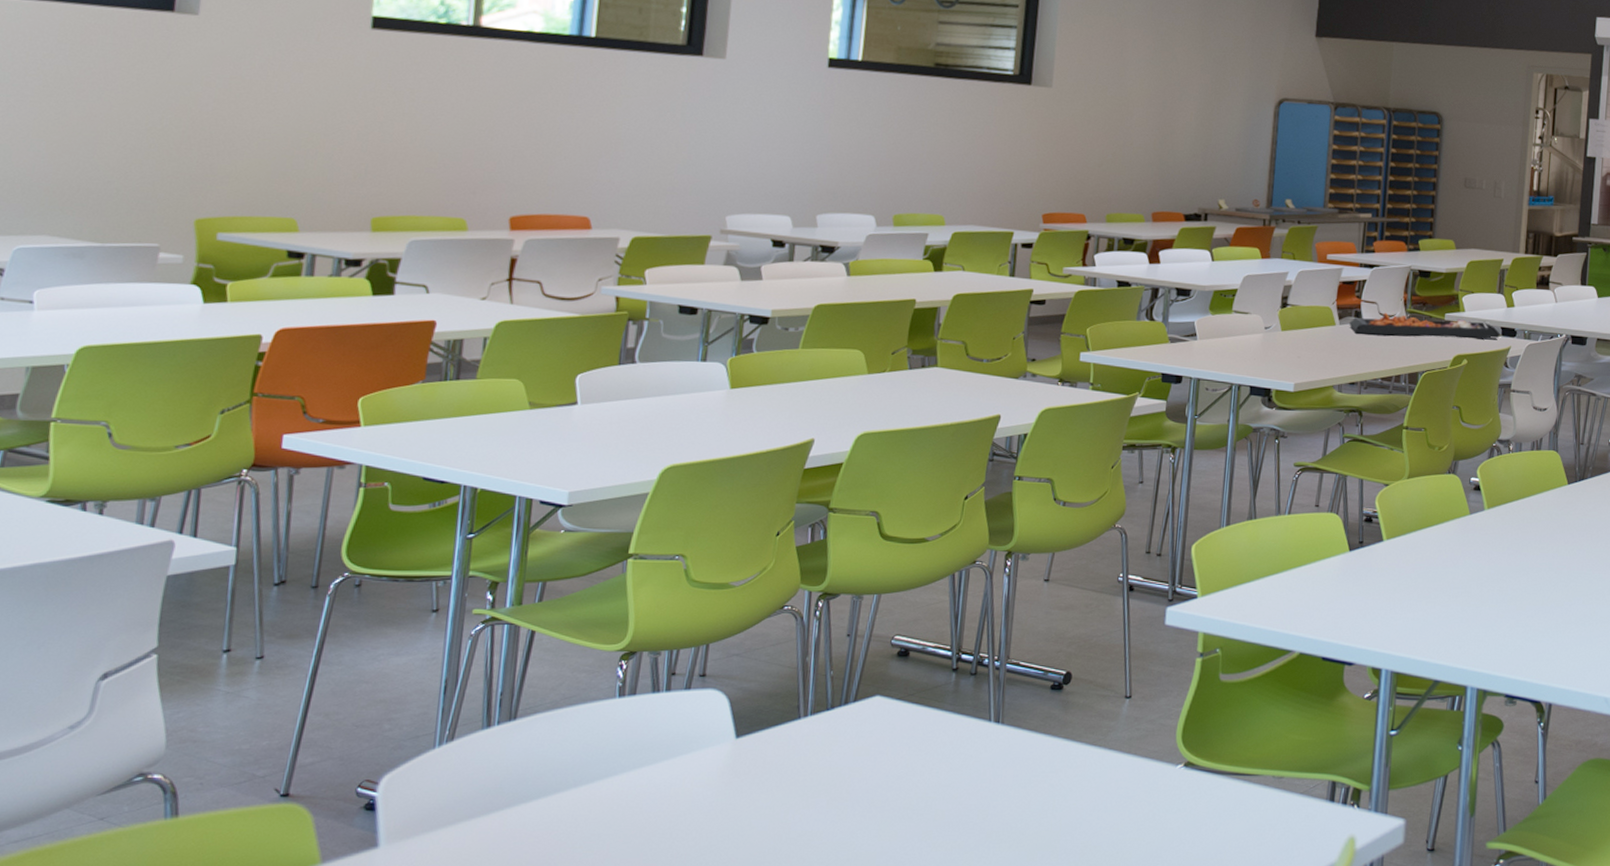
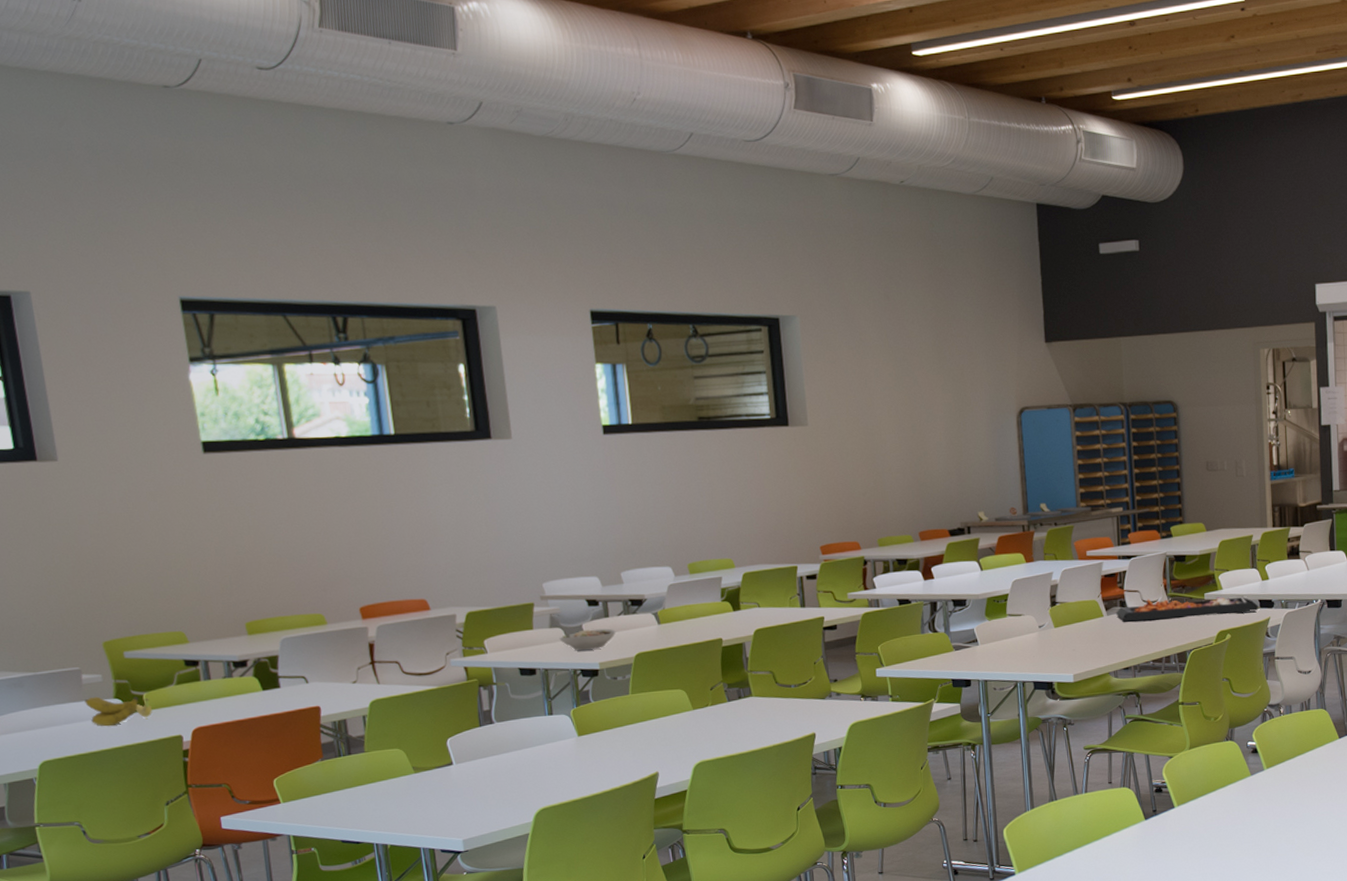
banana: none [154,279,234,315] -> present [84,696,152,726]
salad: none [732,271,799,295] -> present [559,628,616,651]

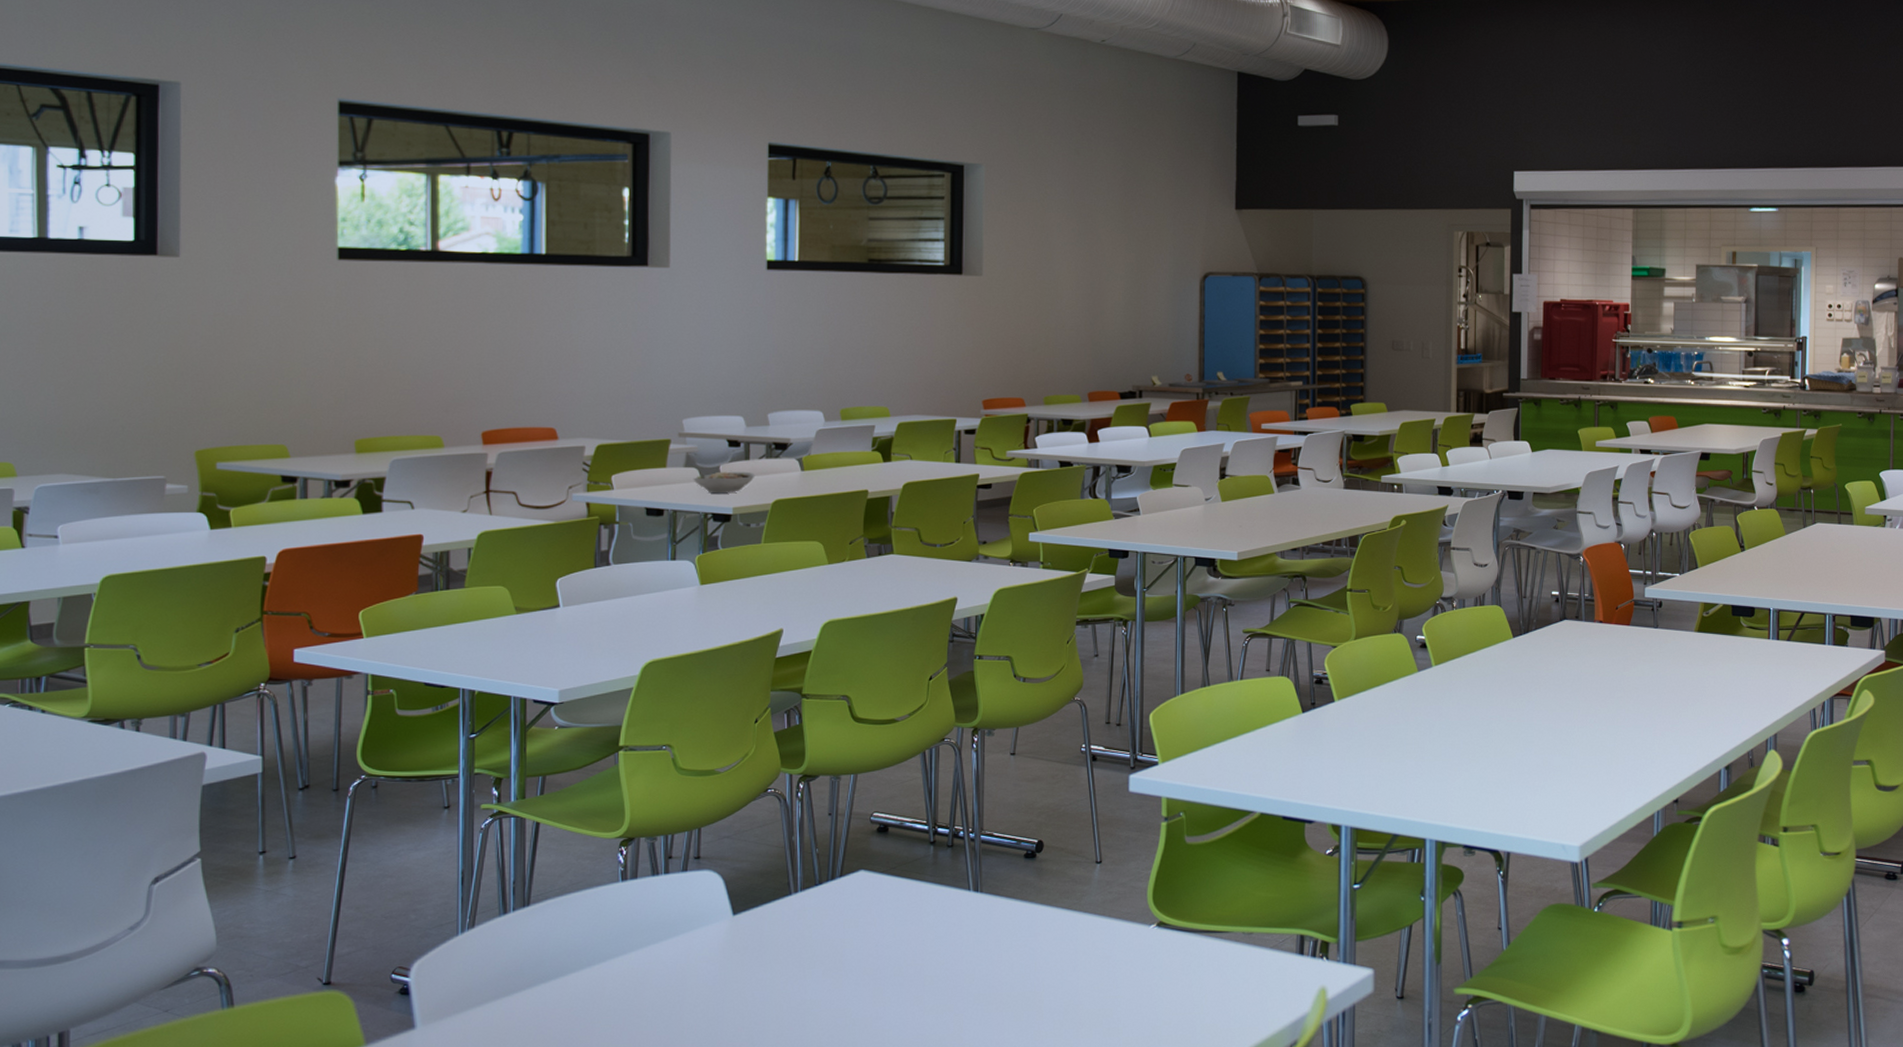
banana: present [84,696,152,726] -> none [164,509,237,541]
food tray: present [1116,596,1259,622] -> none [1288,478,1437,500]

